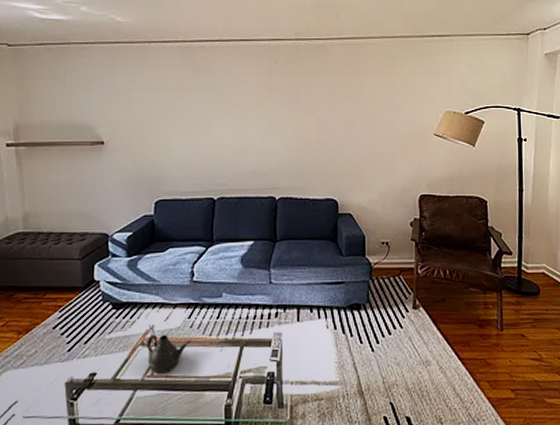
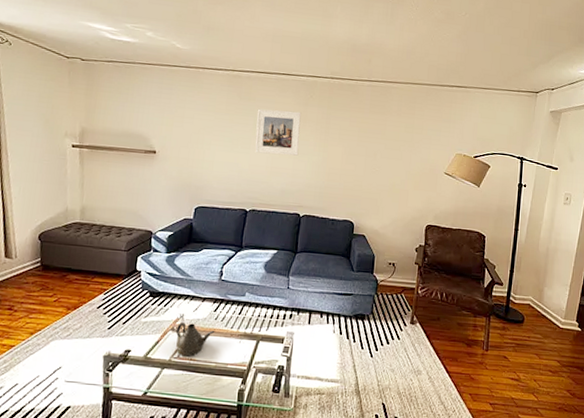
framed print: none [215,81,267,132] -> present [255,108,302,156]

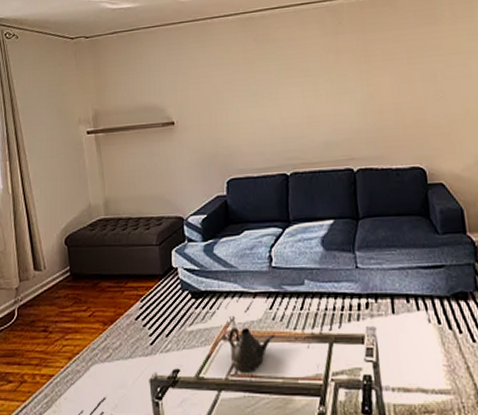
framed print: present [255,108,302,156] -> none [279,43,338,103]

